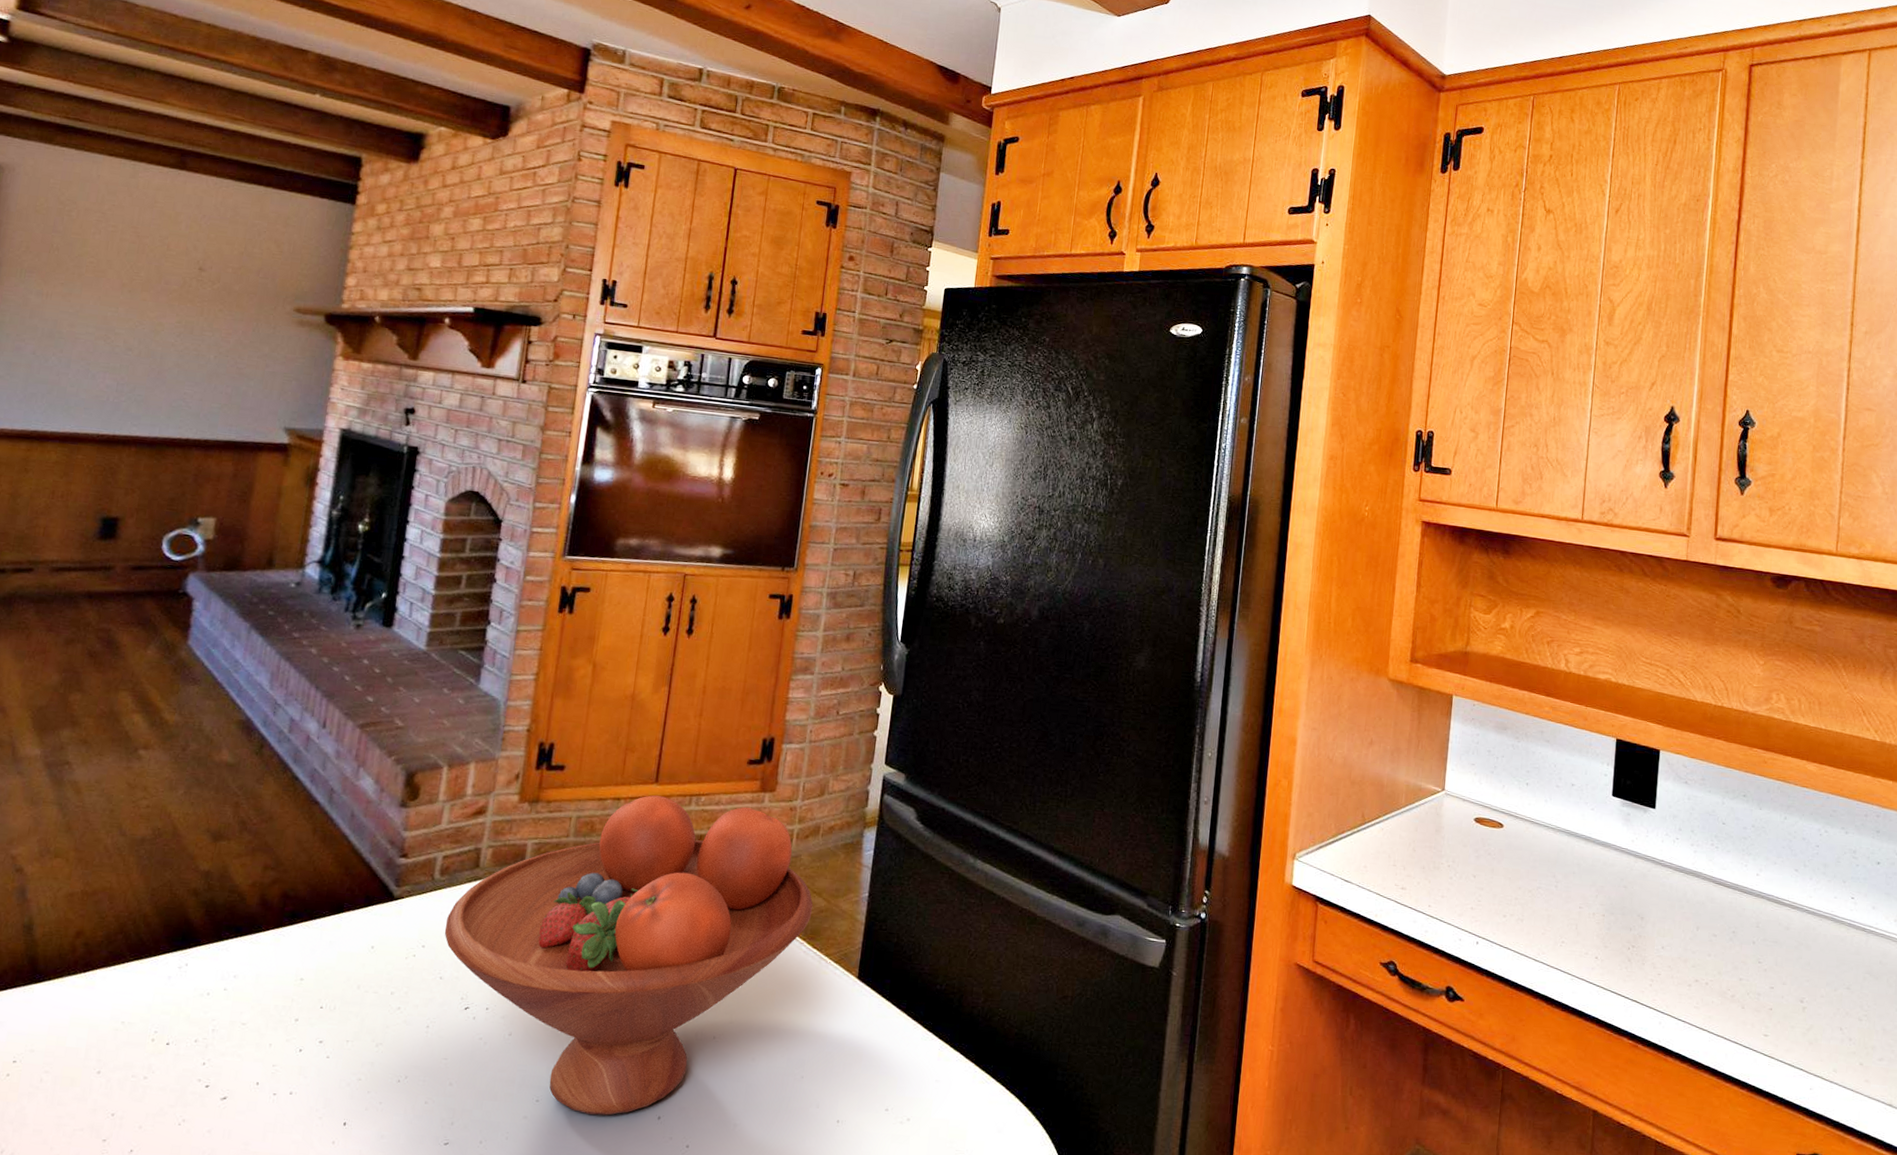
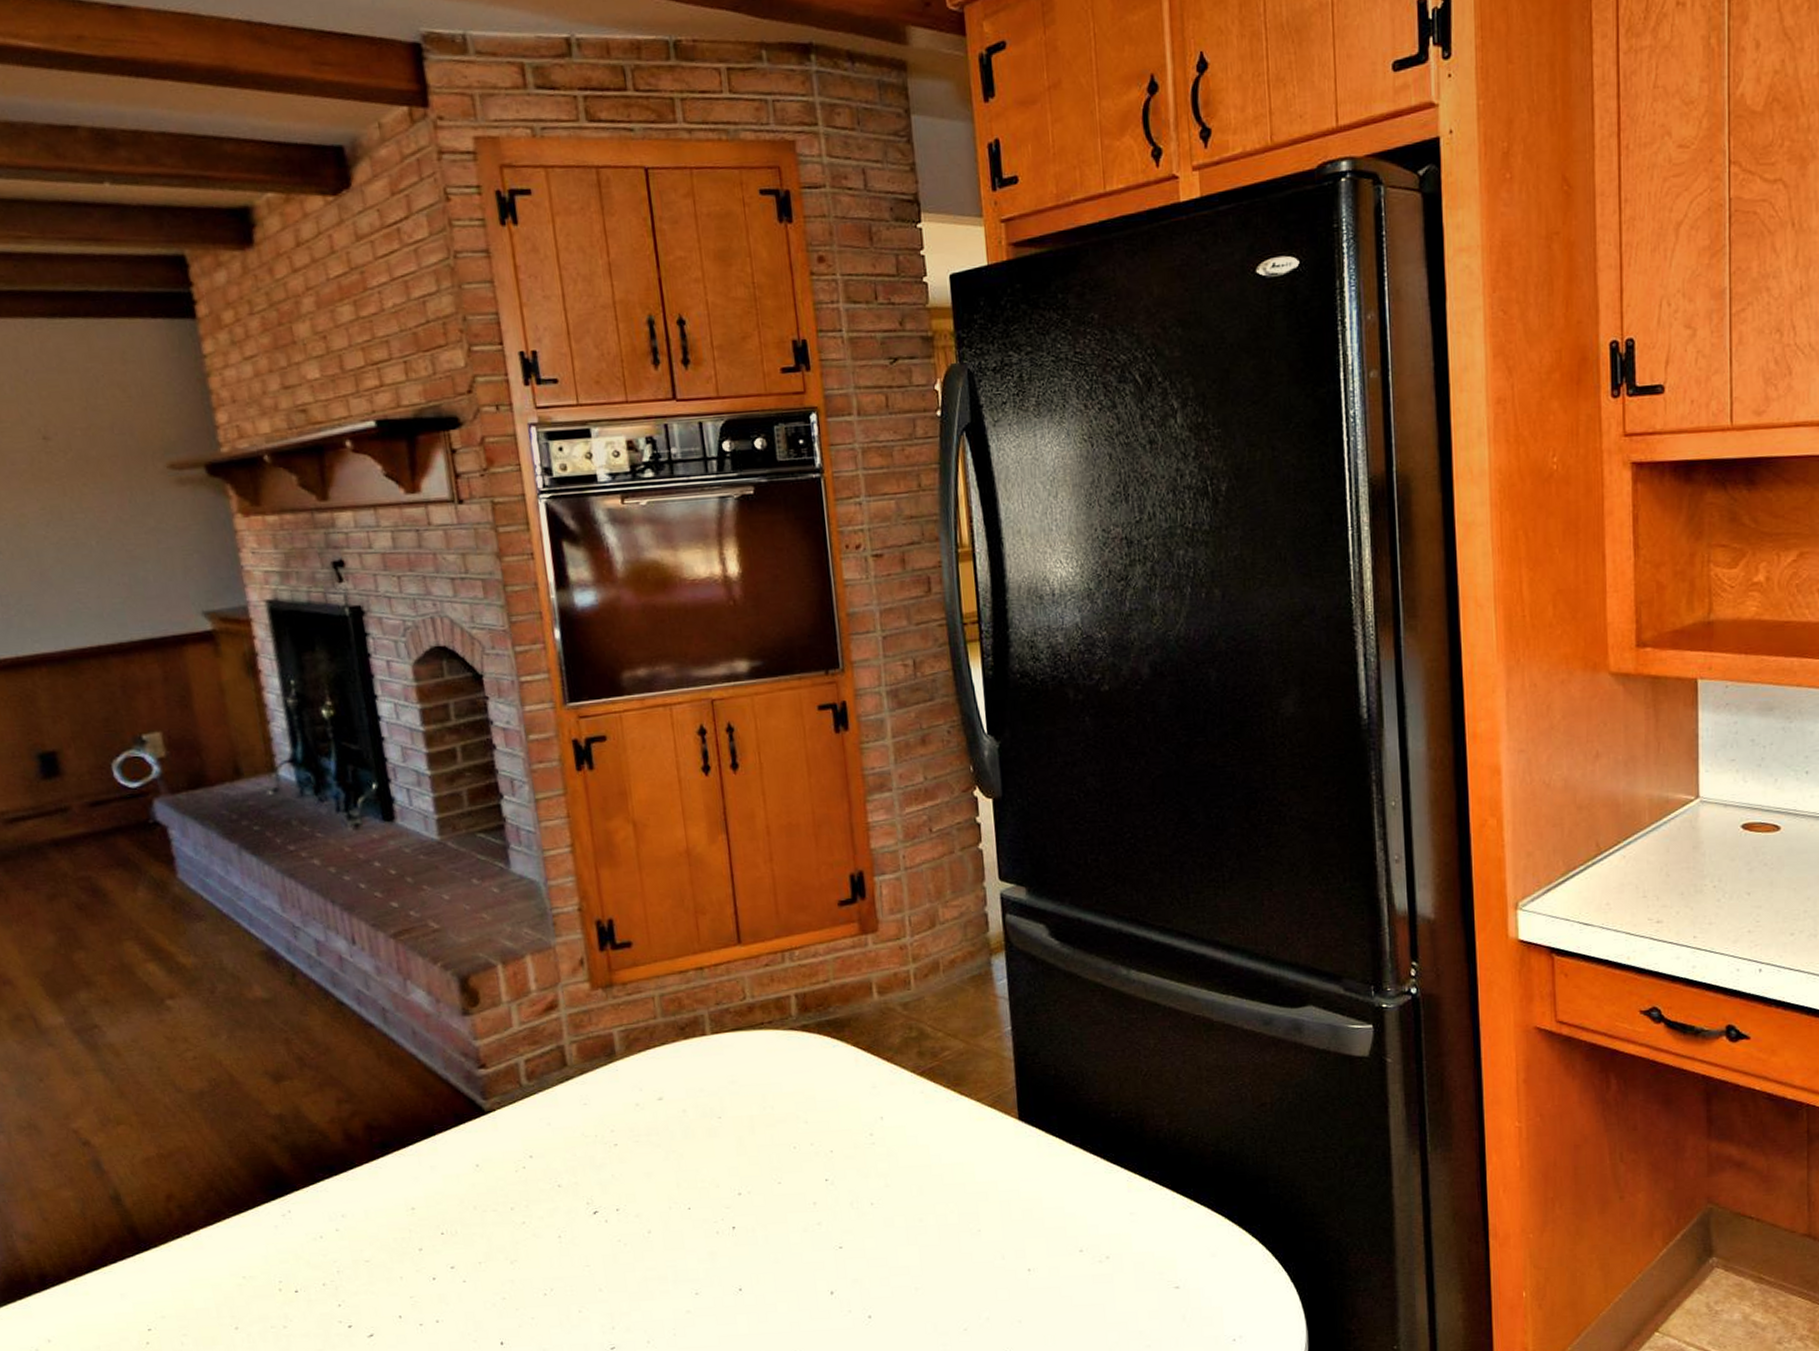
fruit bowl: present [444,795,813,1116] -> none [547,953,951,1300]

